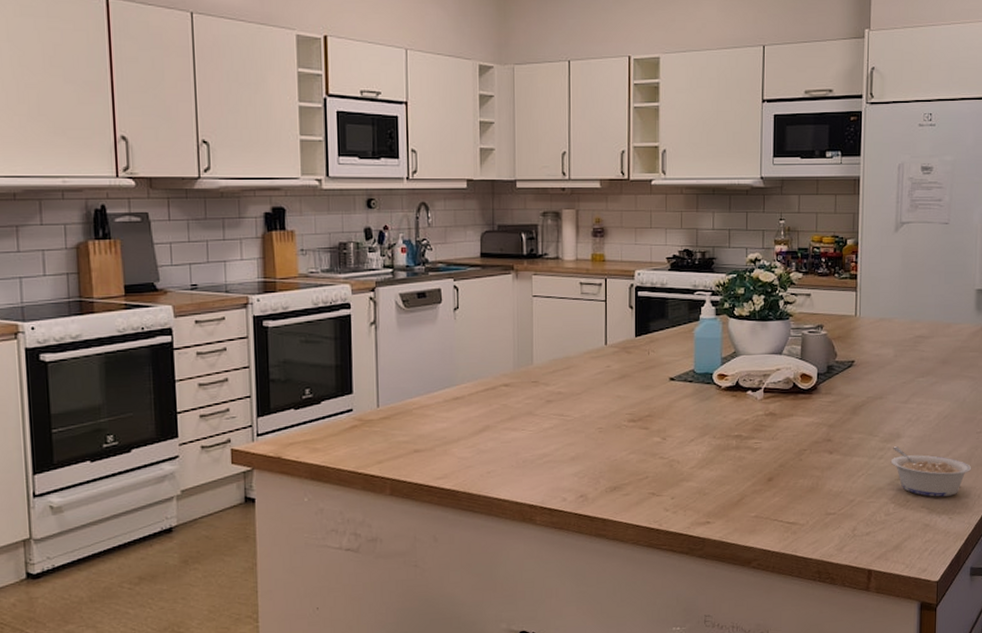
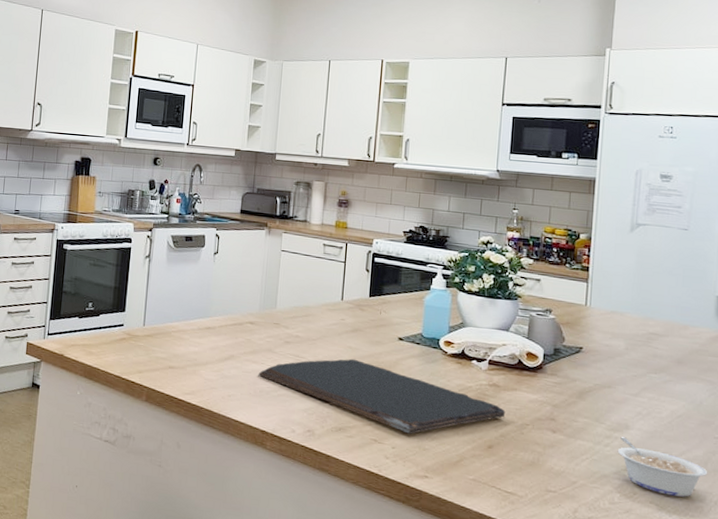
cutting board: none [519,408,783,481] -> present [258,358,506,434]

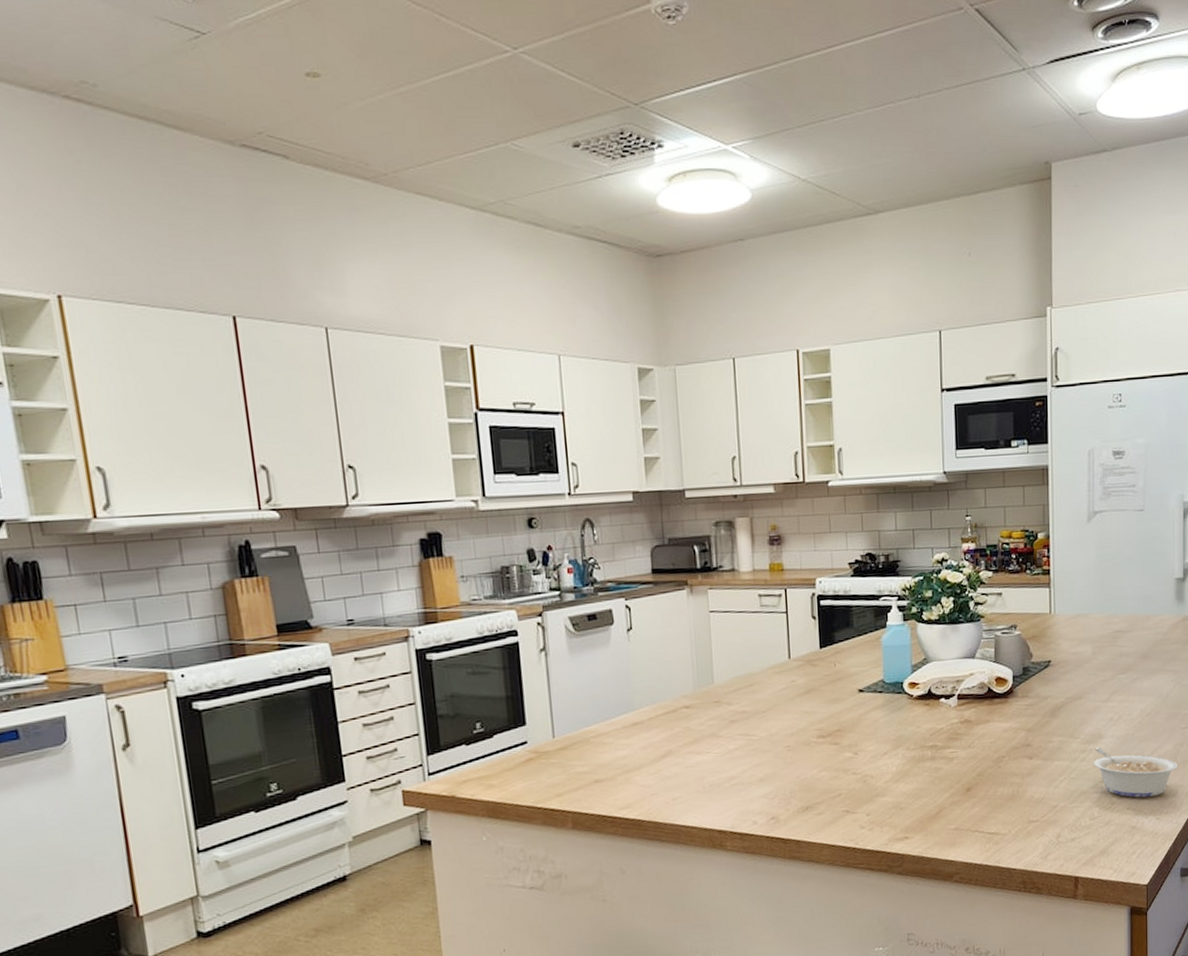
cutting board: present [258,358,506,434] -> none [704,724,981,796]

